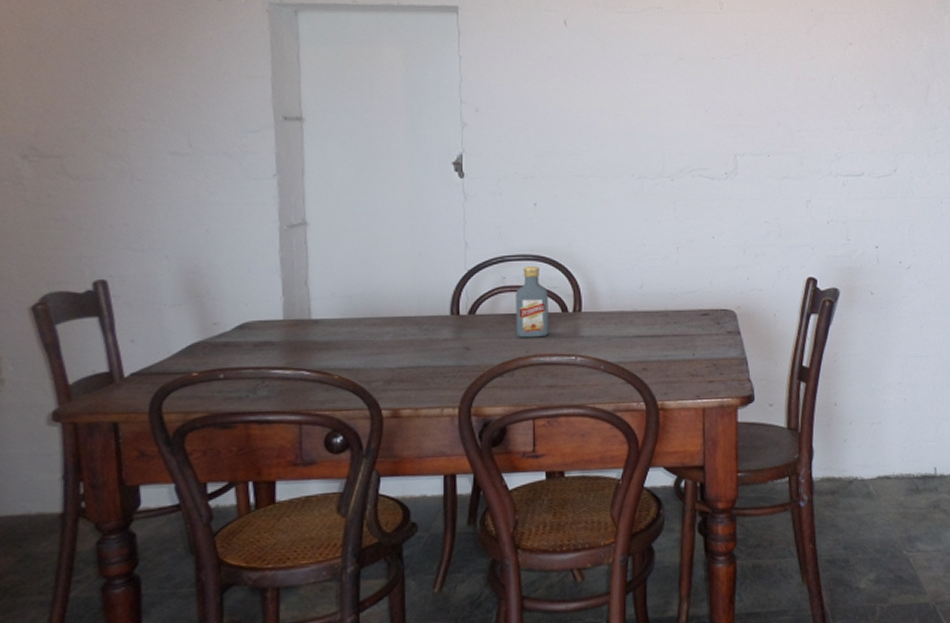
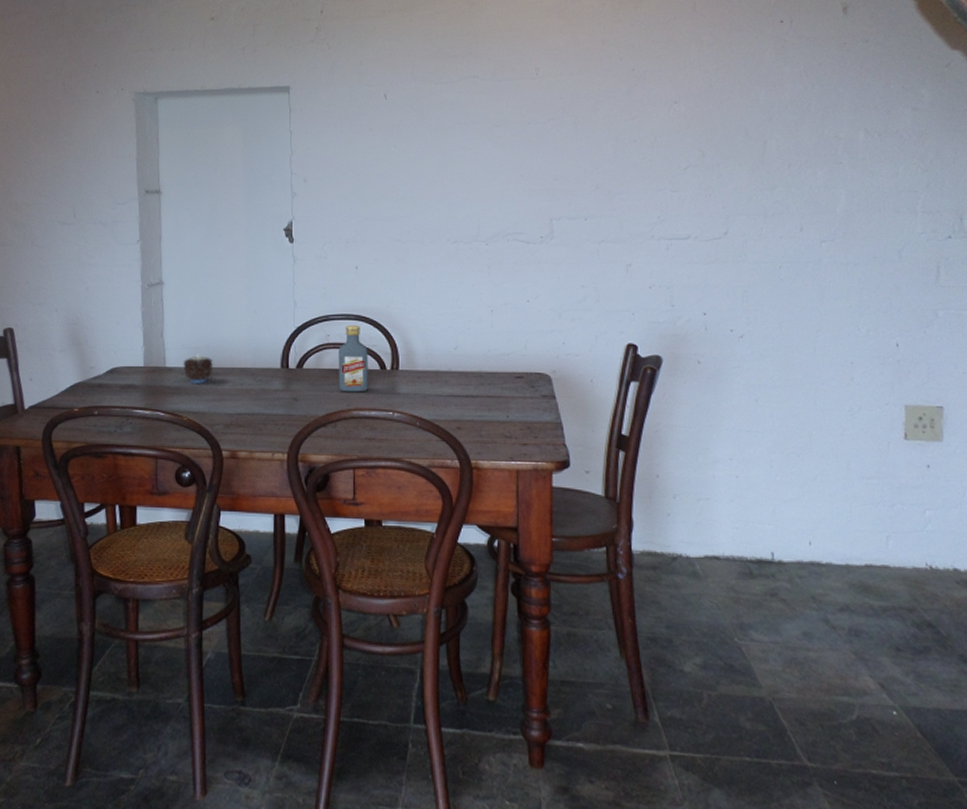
candle: none [333,303,371,336] -> present [183,354,214,383]

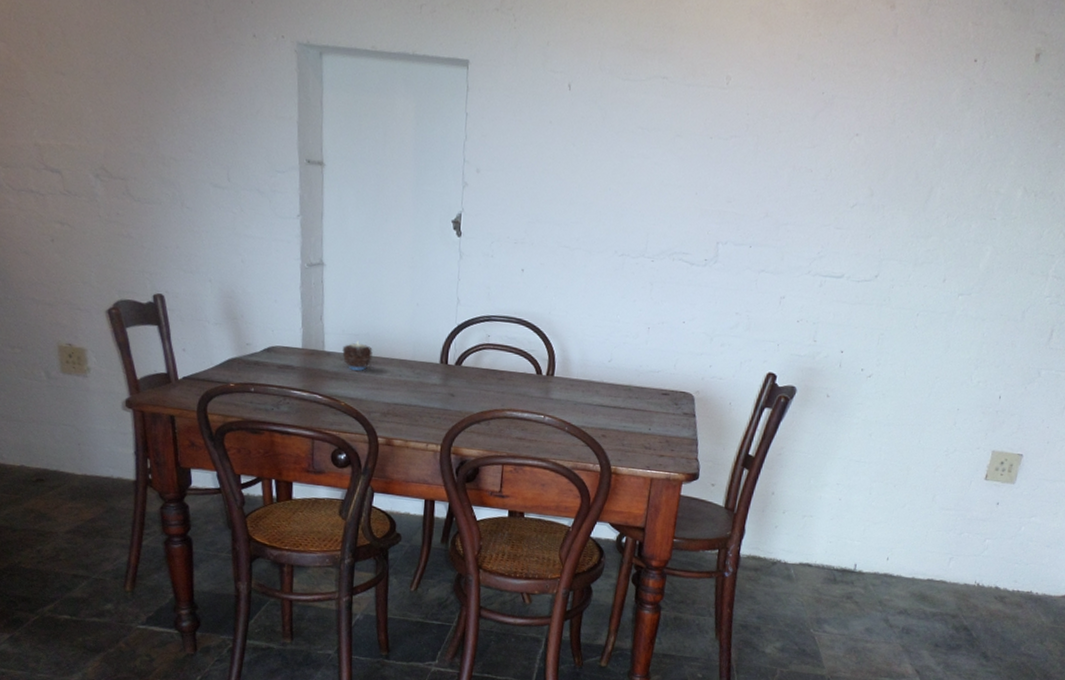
vodka: present [338,324,368,393] -> none [494,327,526,395]

